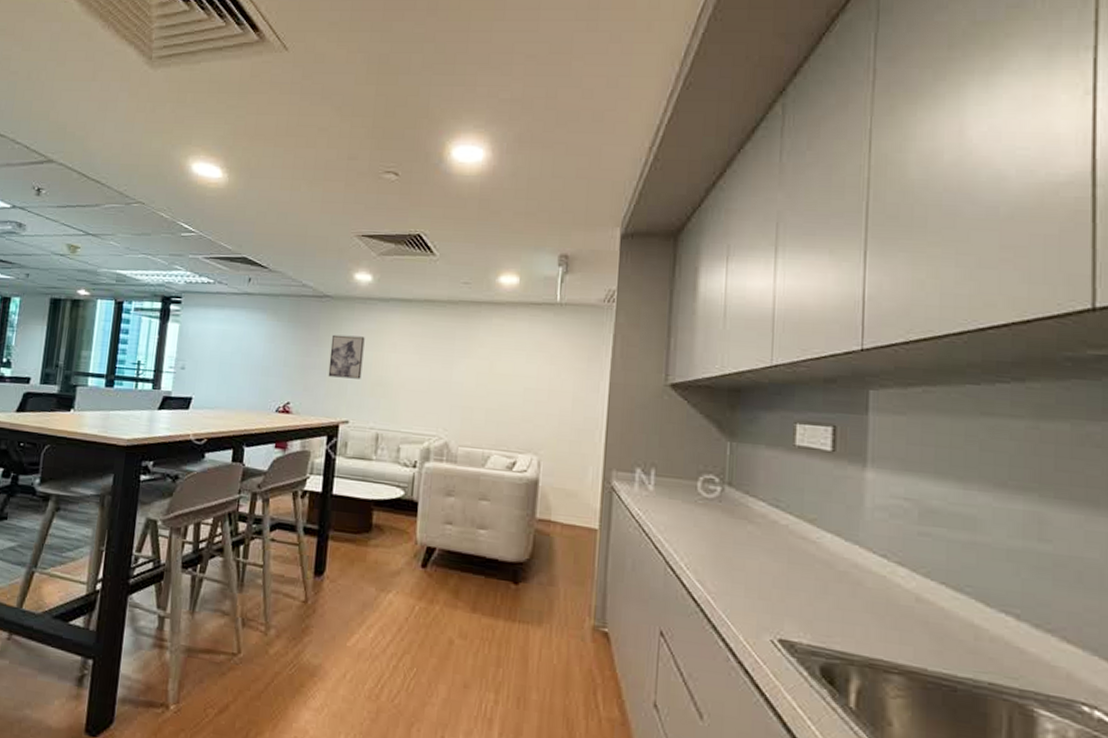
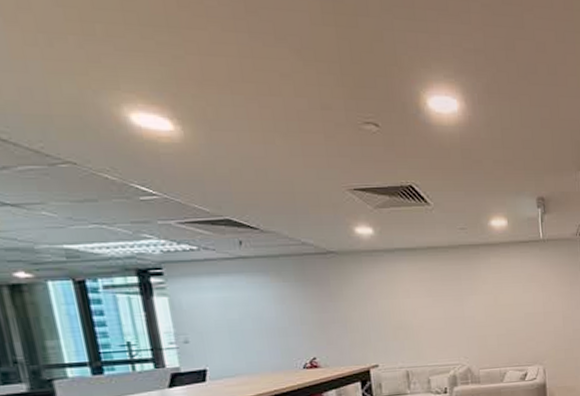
wall art: present [328,334,365,379] -> none [344,287,382,328]

